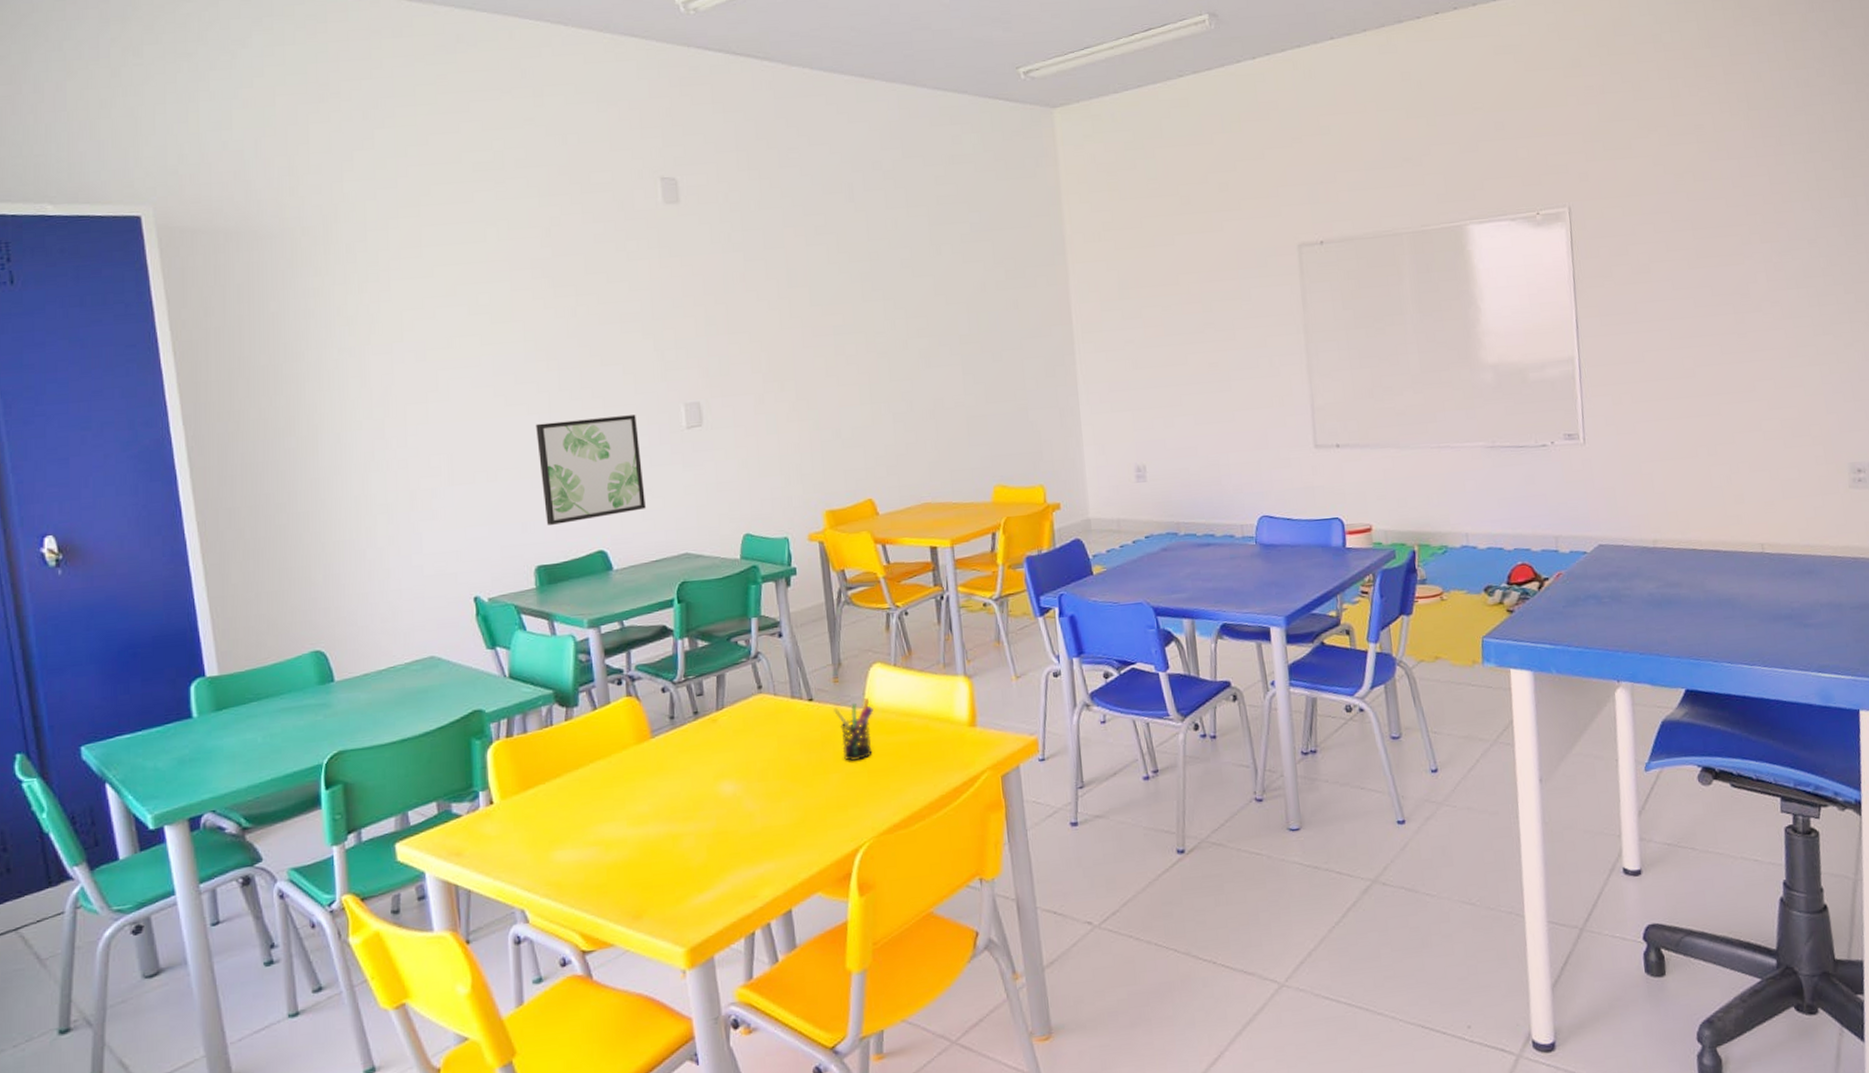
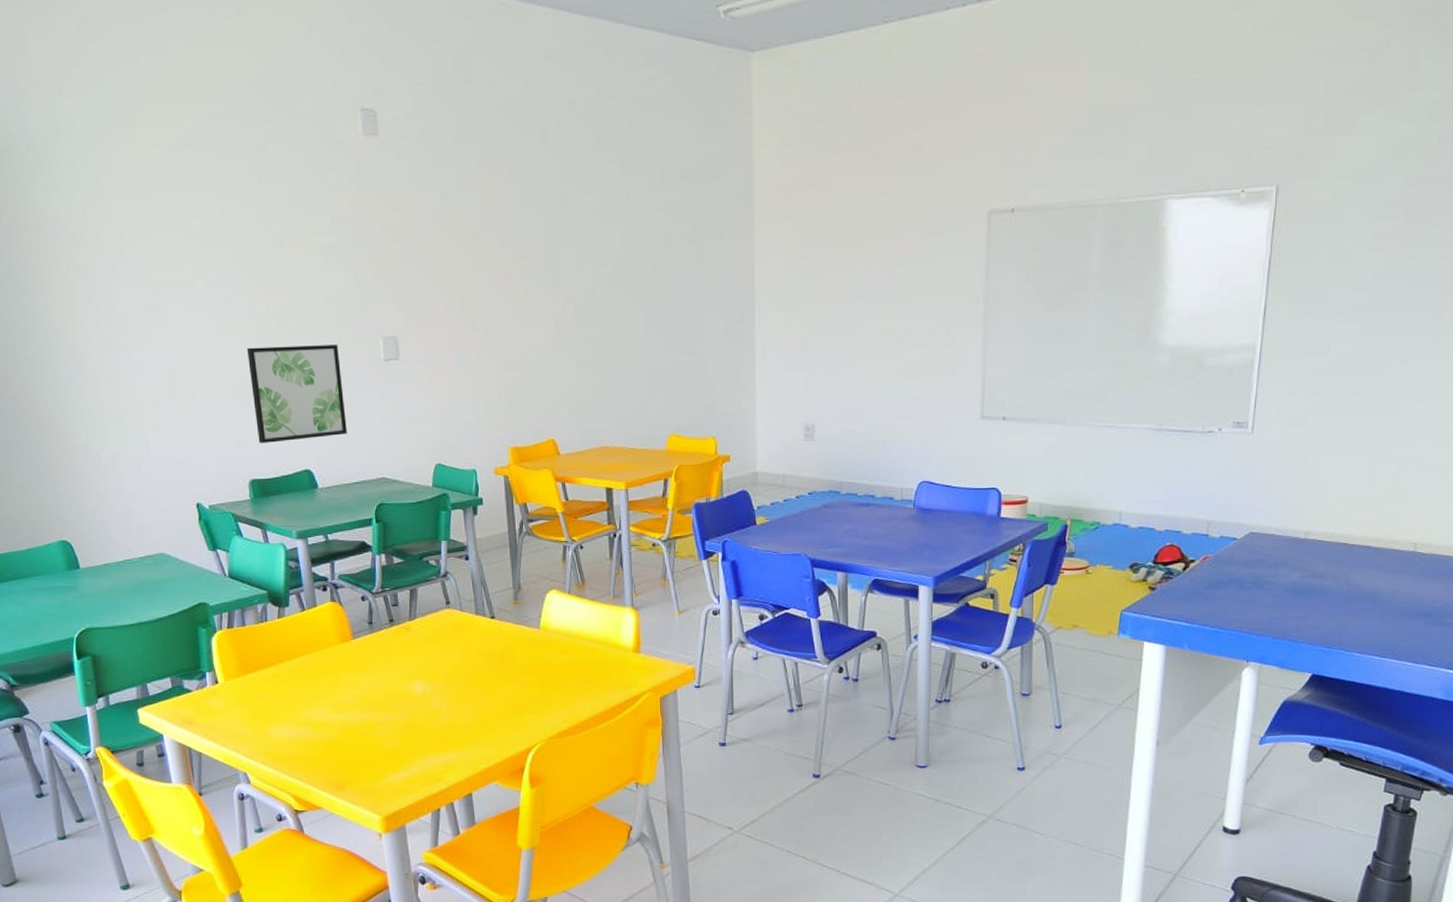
pen holder: present [834,698,874,761] -> none [513,620,548,673]

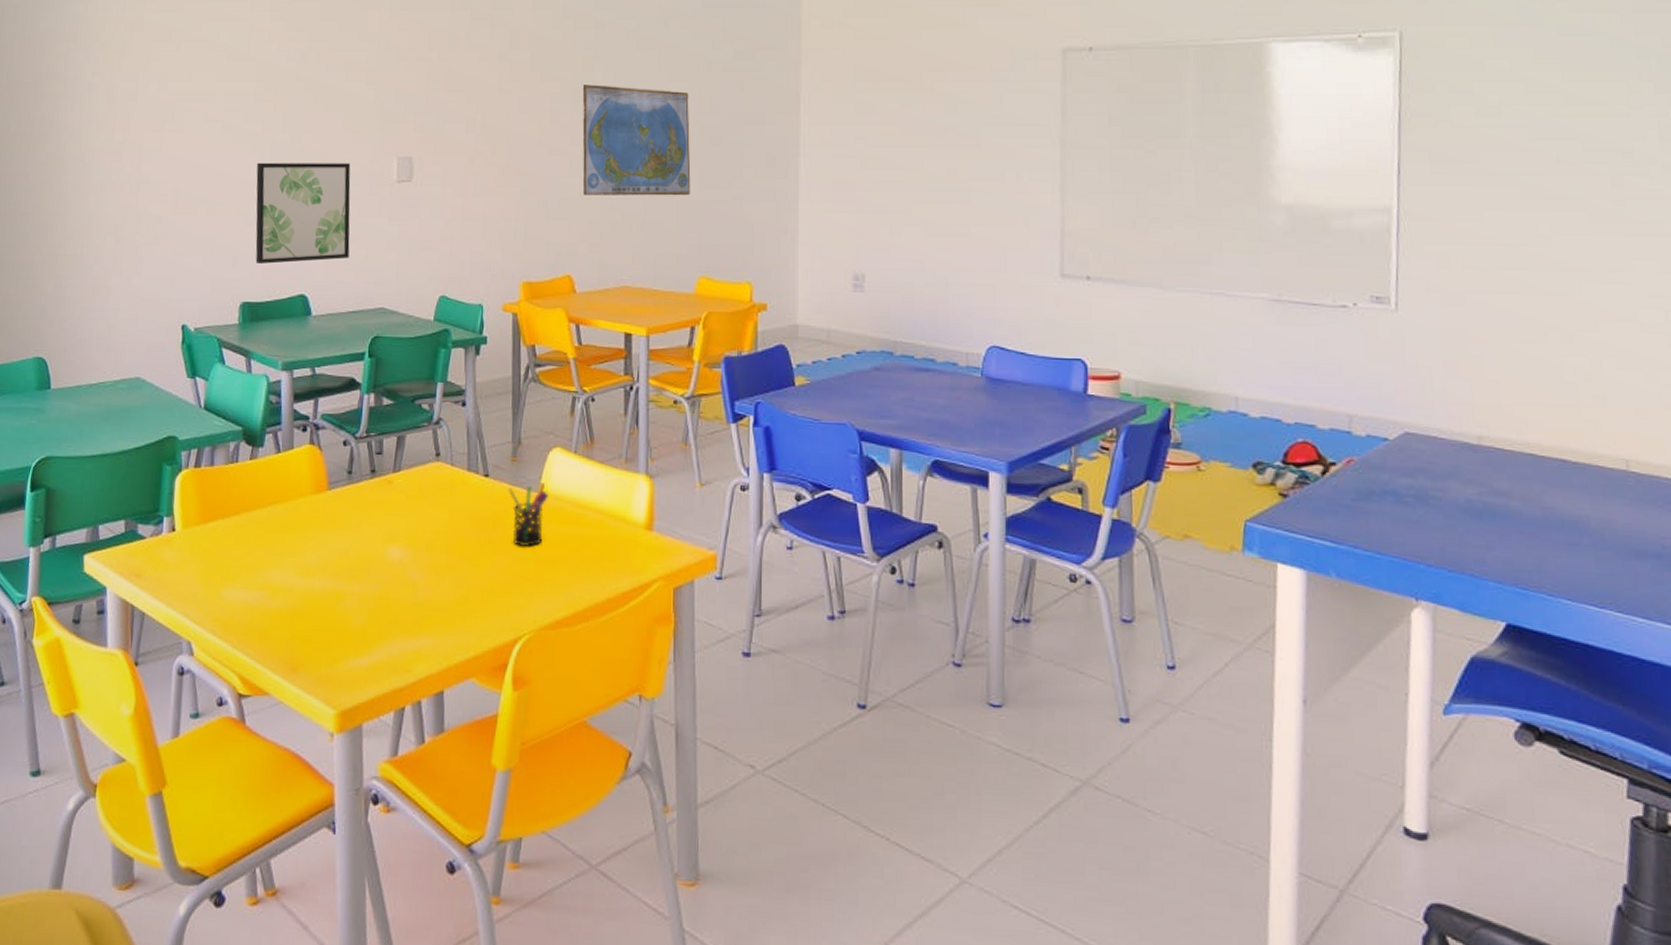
pen holder: none [513,620,548,673] -> present [508,483,548,546]
world map: none [552,259,658,365] -> present [582,85,691,196]

